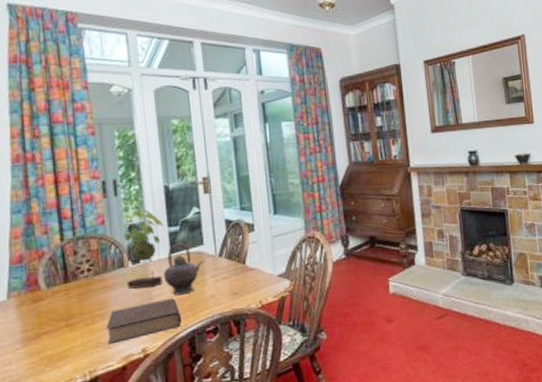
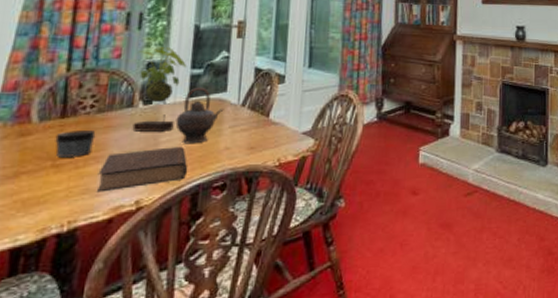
jar: none [63,291,97,318] -> present [55,131,96,158]

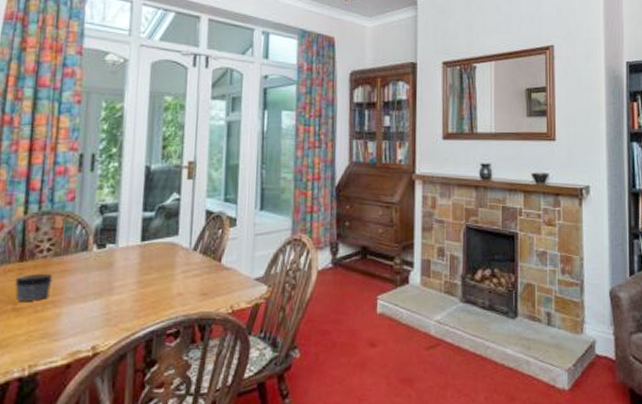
book: present [97,146,188,193] -> none [56,291,142,337]
plant: present [132,46,187,132] -> none [87,188,139,276]
teapot: present [175,87,224,144] -> none [129,230,176,289]

